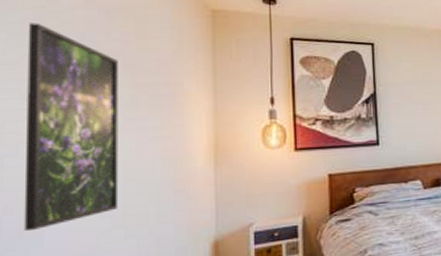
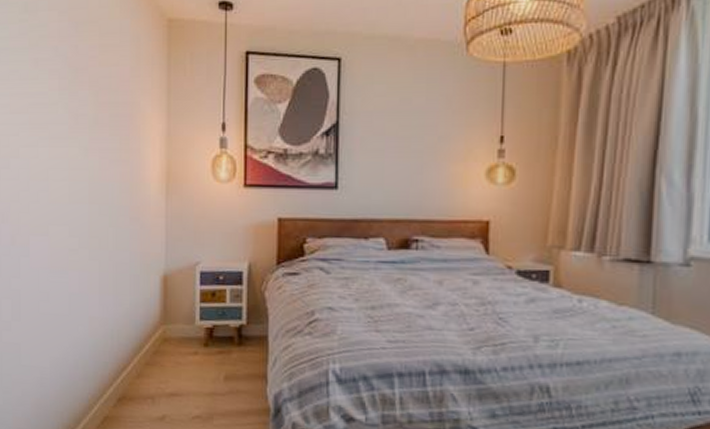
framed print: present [24,23,119,232] -> none [15,37,85,241]

